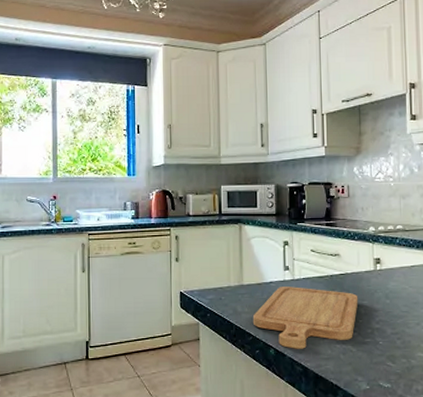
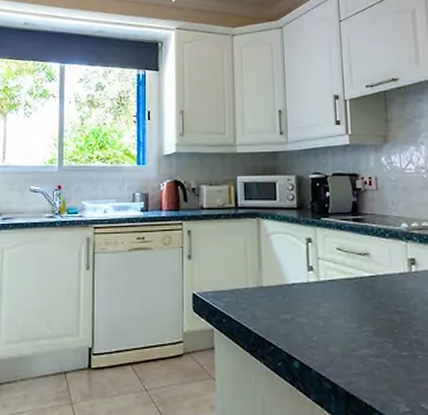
chopping board: present [252,287,359,349] -> none [273,289,393,362]

